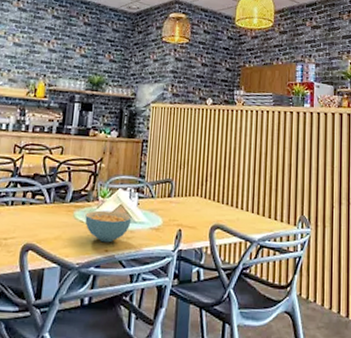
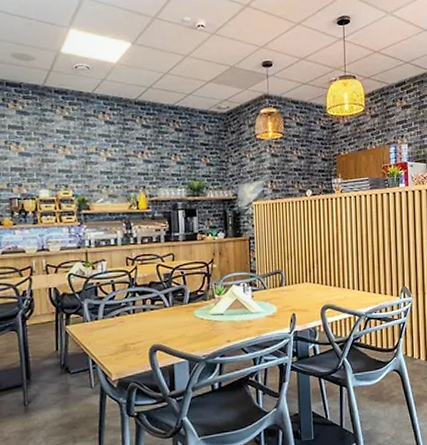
cereal bowl: present [85,210,132,243] -> none [204,305,248,335]

